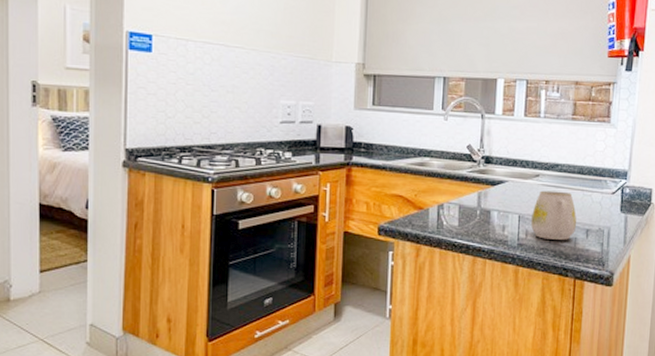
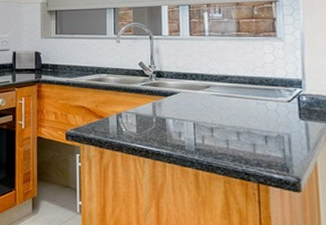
mug: present [531,190,577,240] -> none [206,100,253,146]

